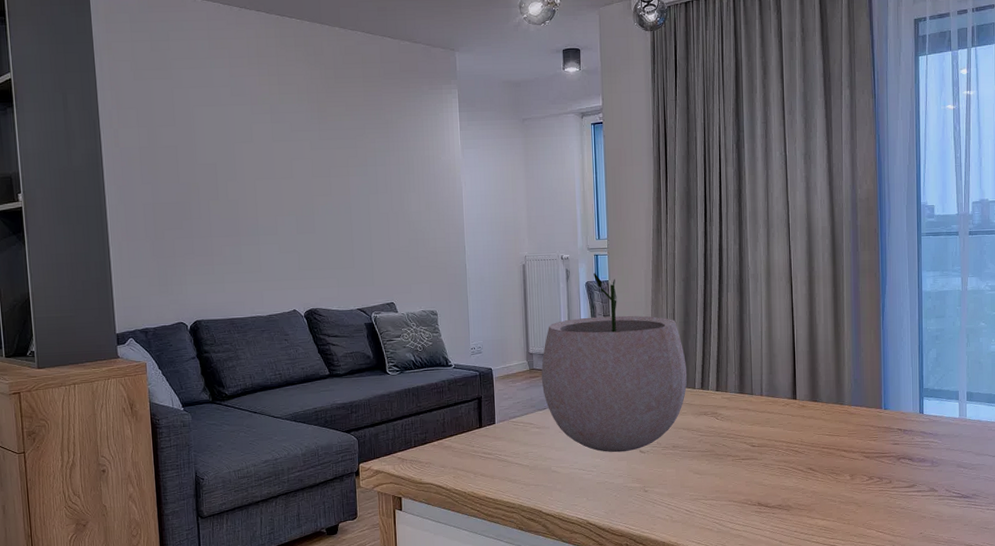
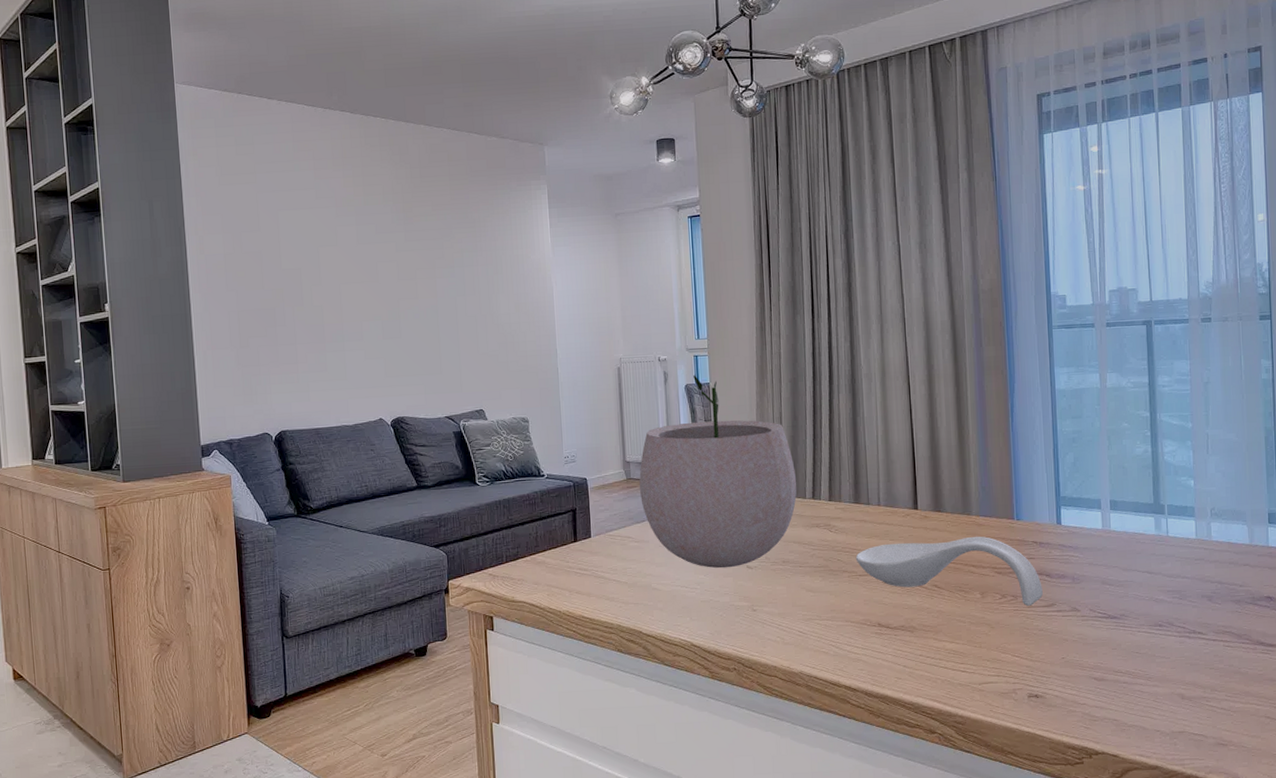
spoon rest: none [739,423,905,487] -> present [855,536,1043,606]

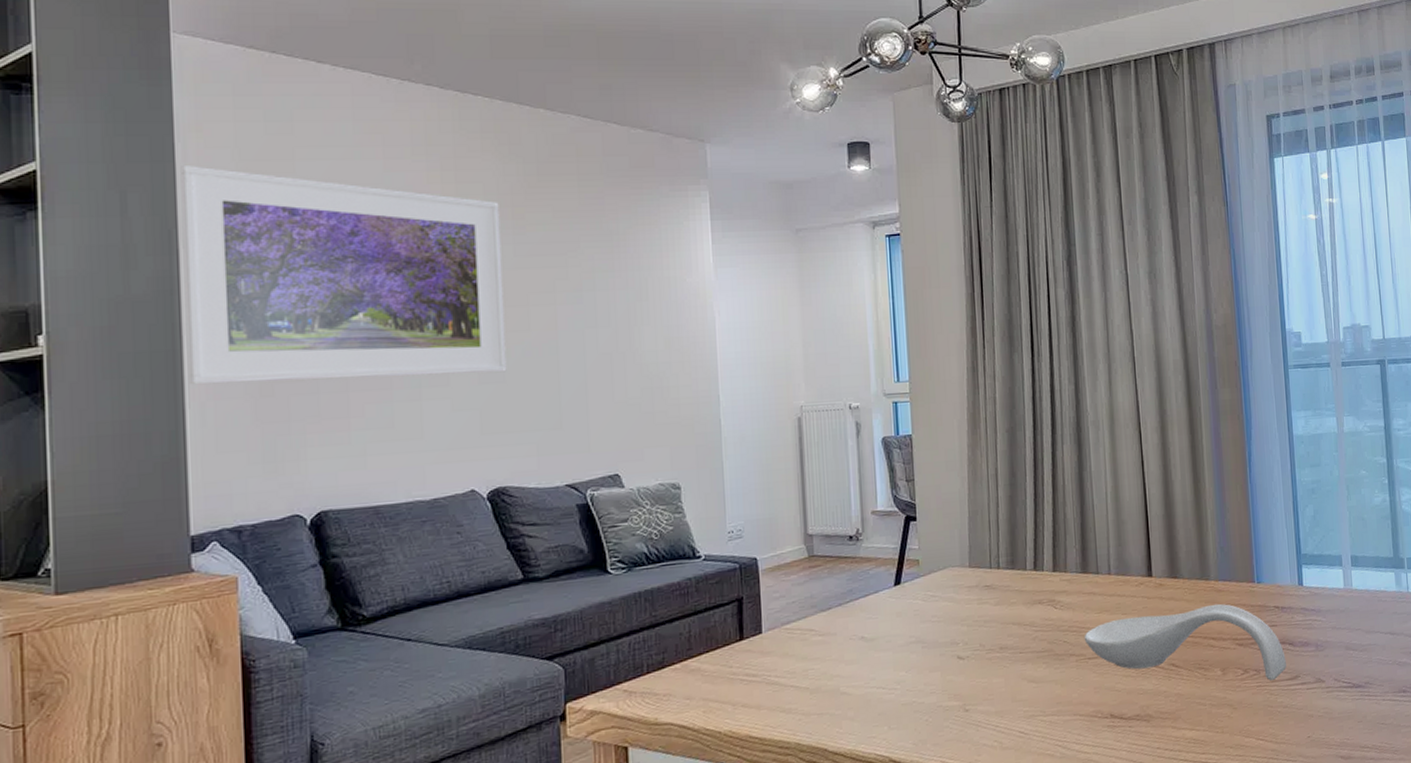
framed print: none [185,179,402,339] -> present [181,164,507,385]
plant pot: present [639,375,797,568] -> none [824,425,1016,662]

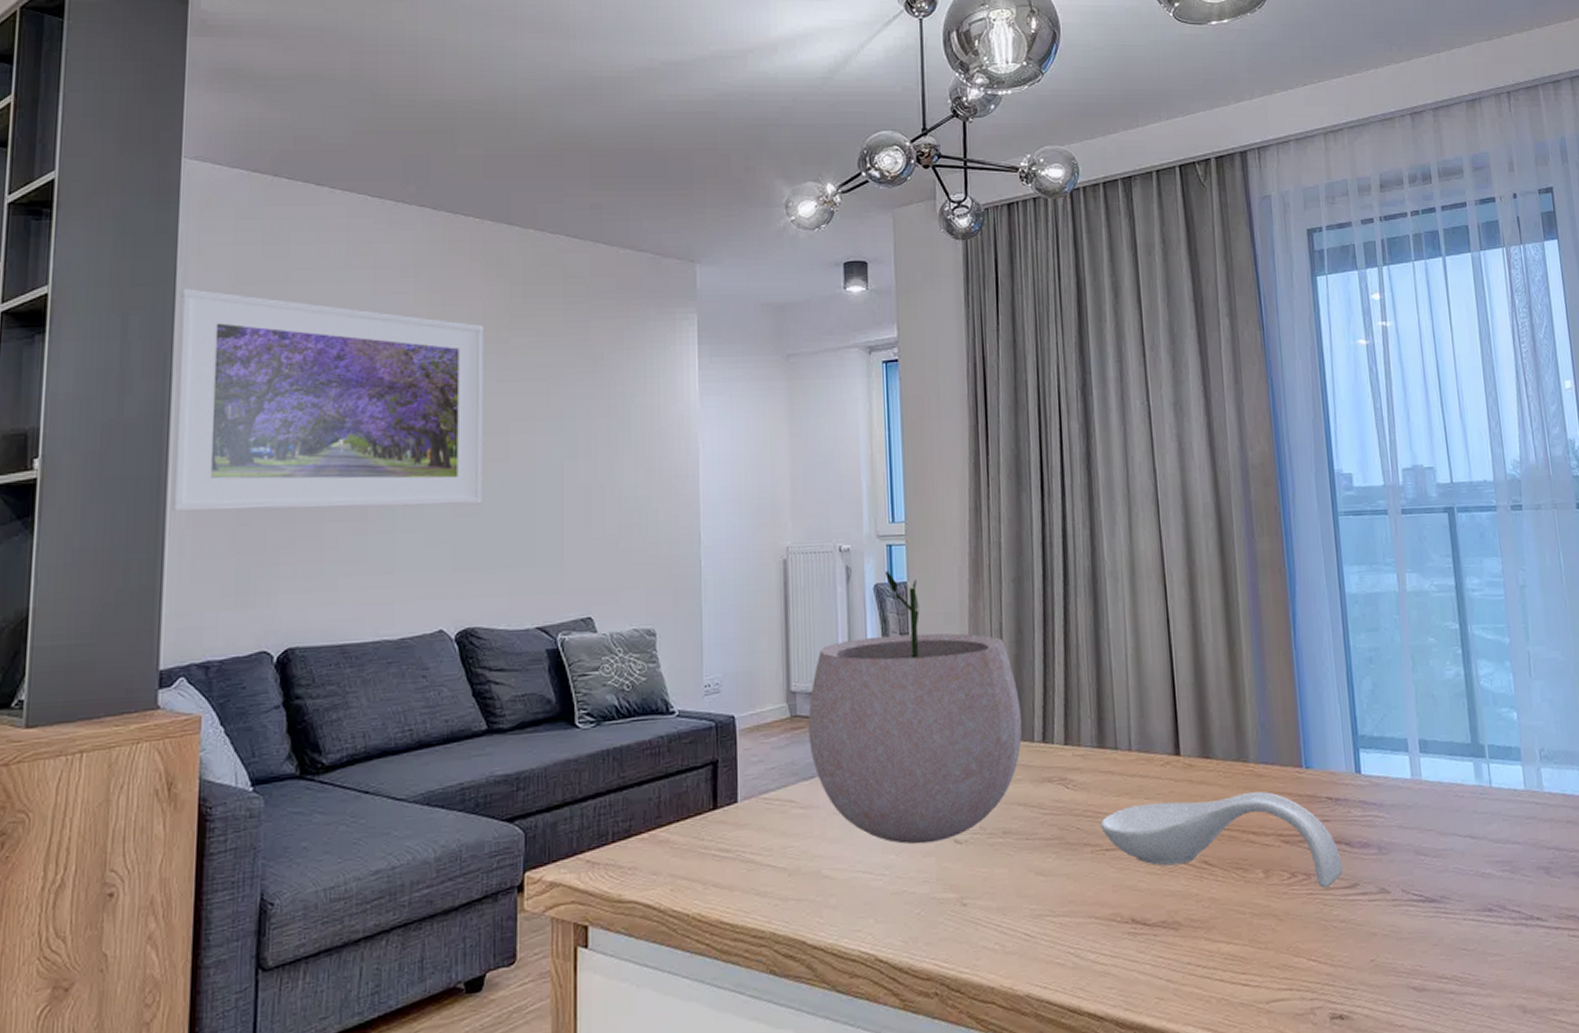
plant pot: none [824,425,1016,662] -> present [808,571,1023,844]

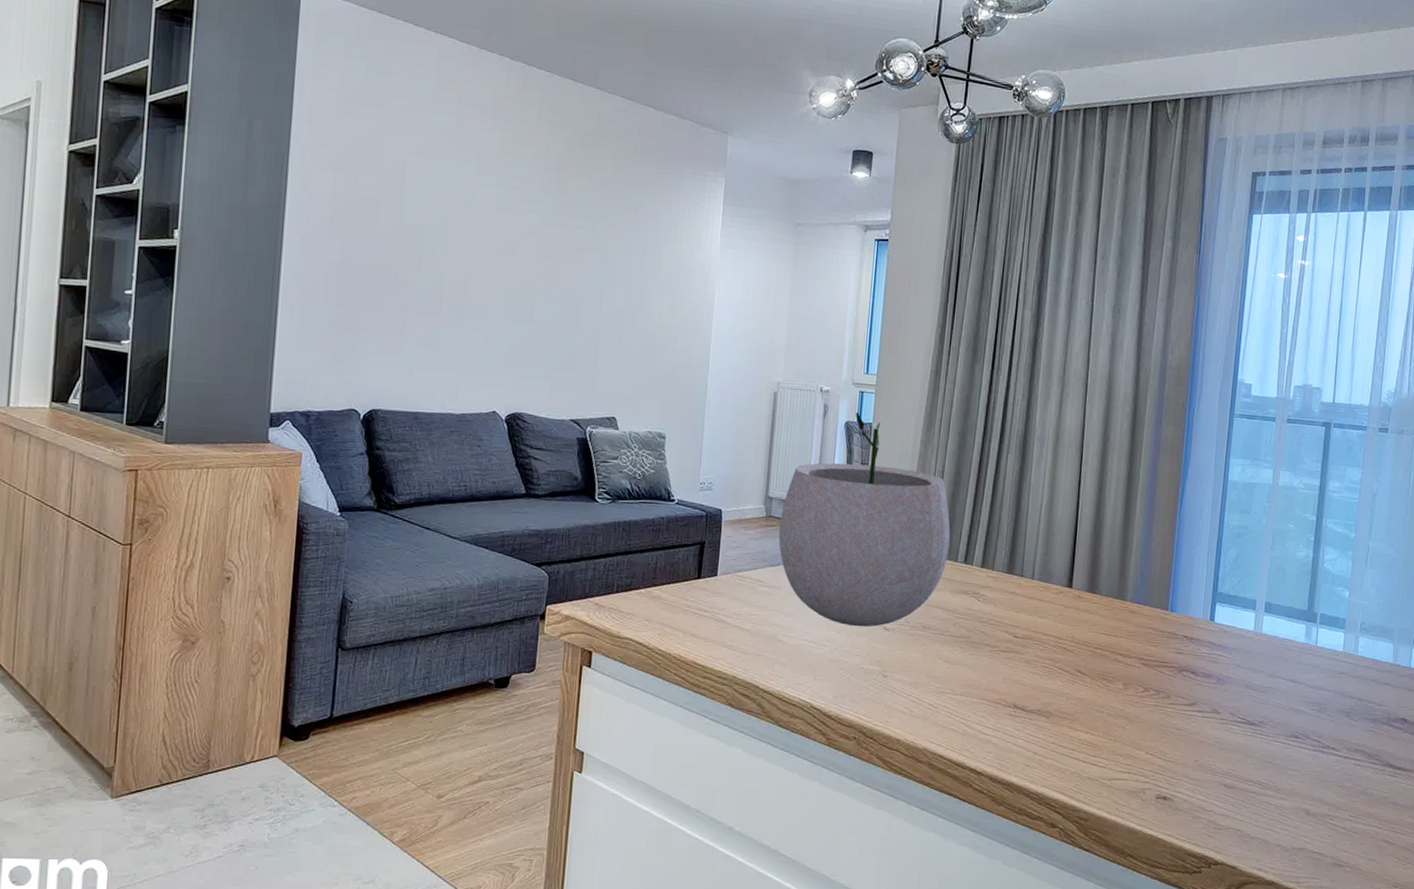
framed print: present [171,287,484,512] -> none [284,101,547,315]
spoon rest: present [1100,791,1343,888] -> none [1000,620,1187,703]

